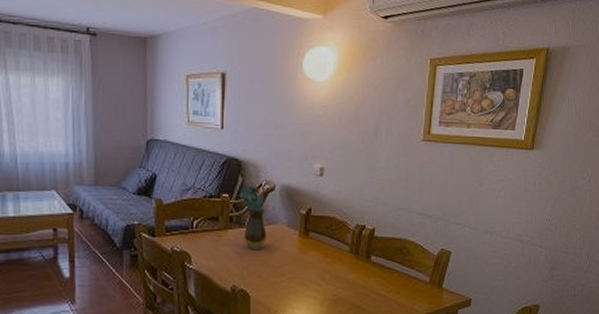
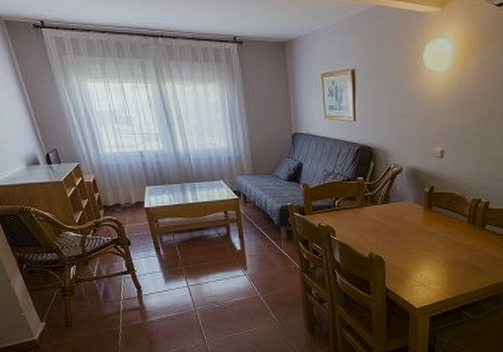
vase: present [240,182,267,250] -> none [373,166,397,224]

